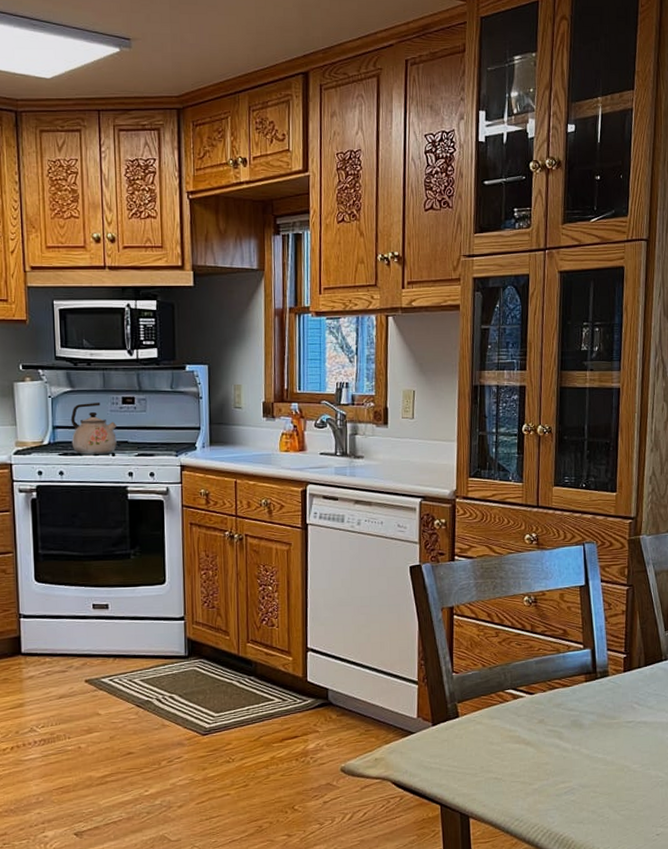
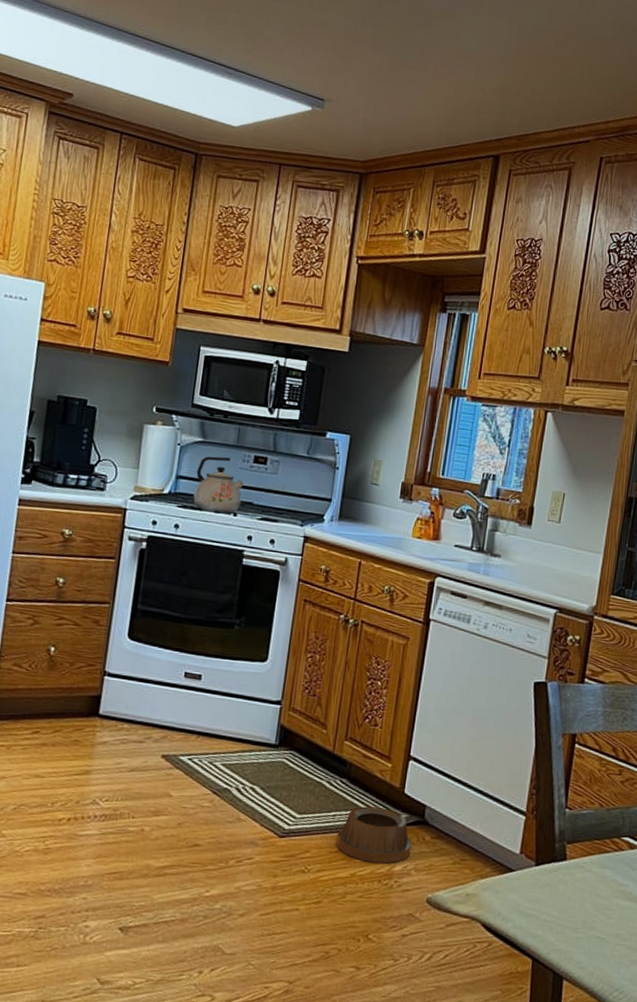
pet bowl: none [253,696,321,745] -> present [336,806,412,864]

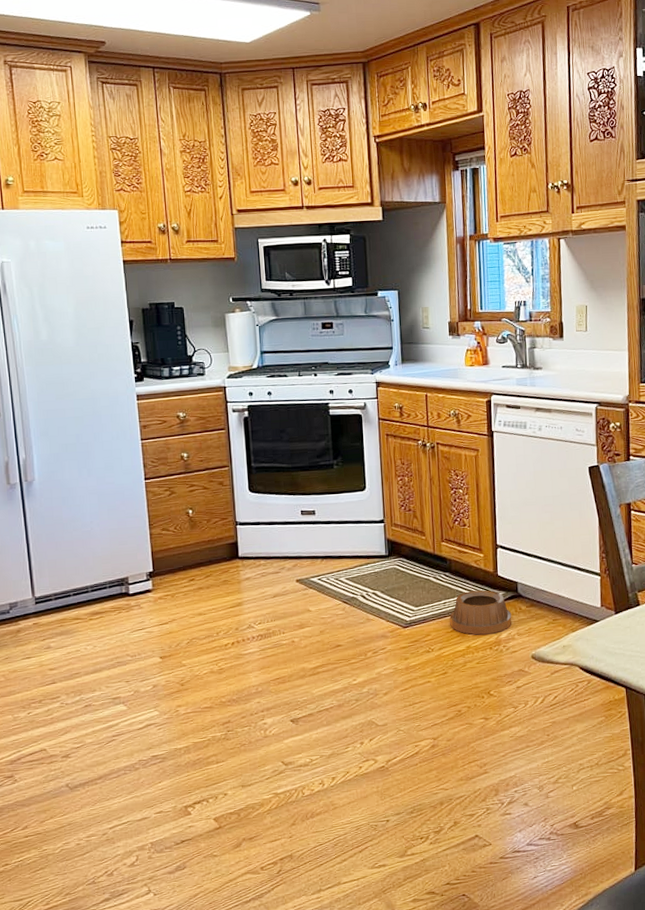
kettle: present [193,456,244,513] -> none [276,328,318,376]

